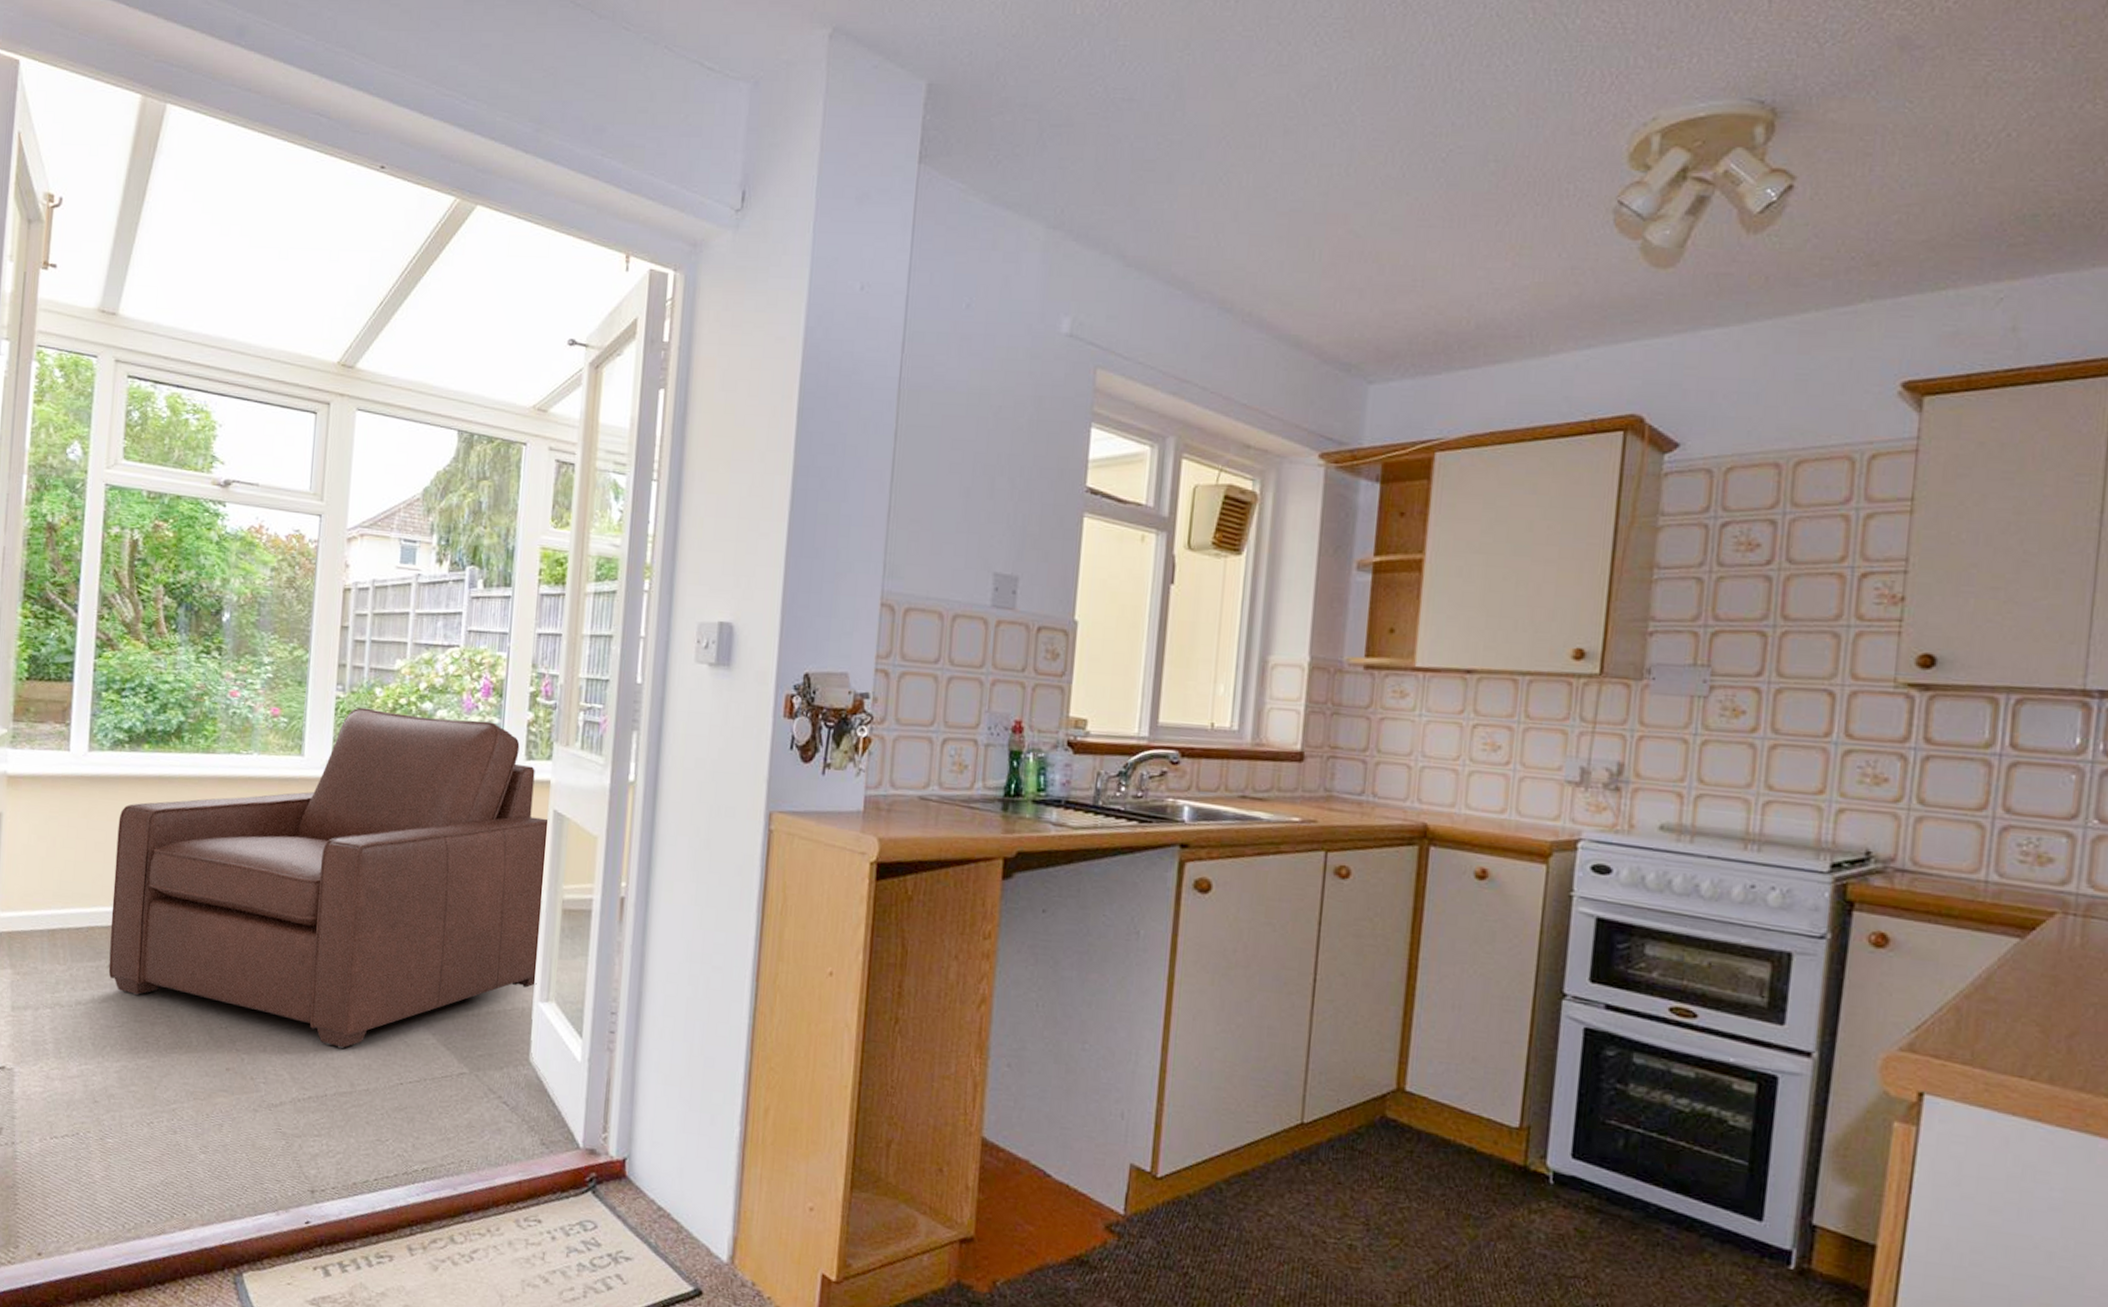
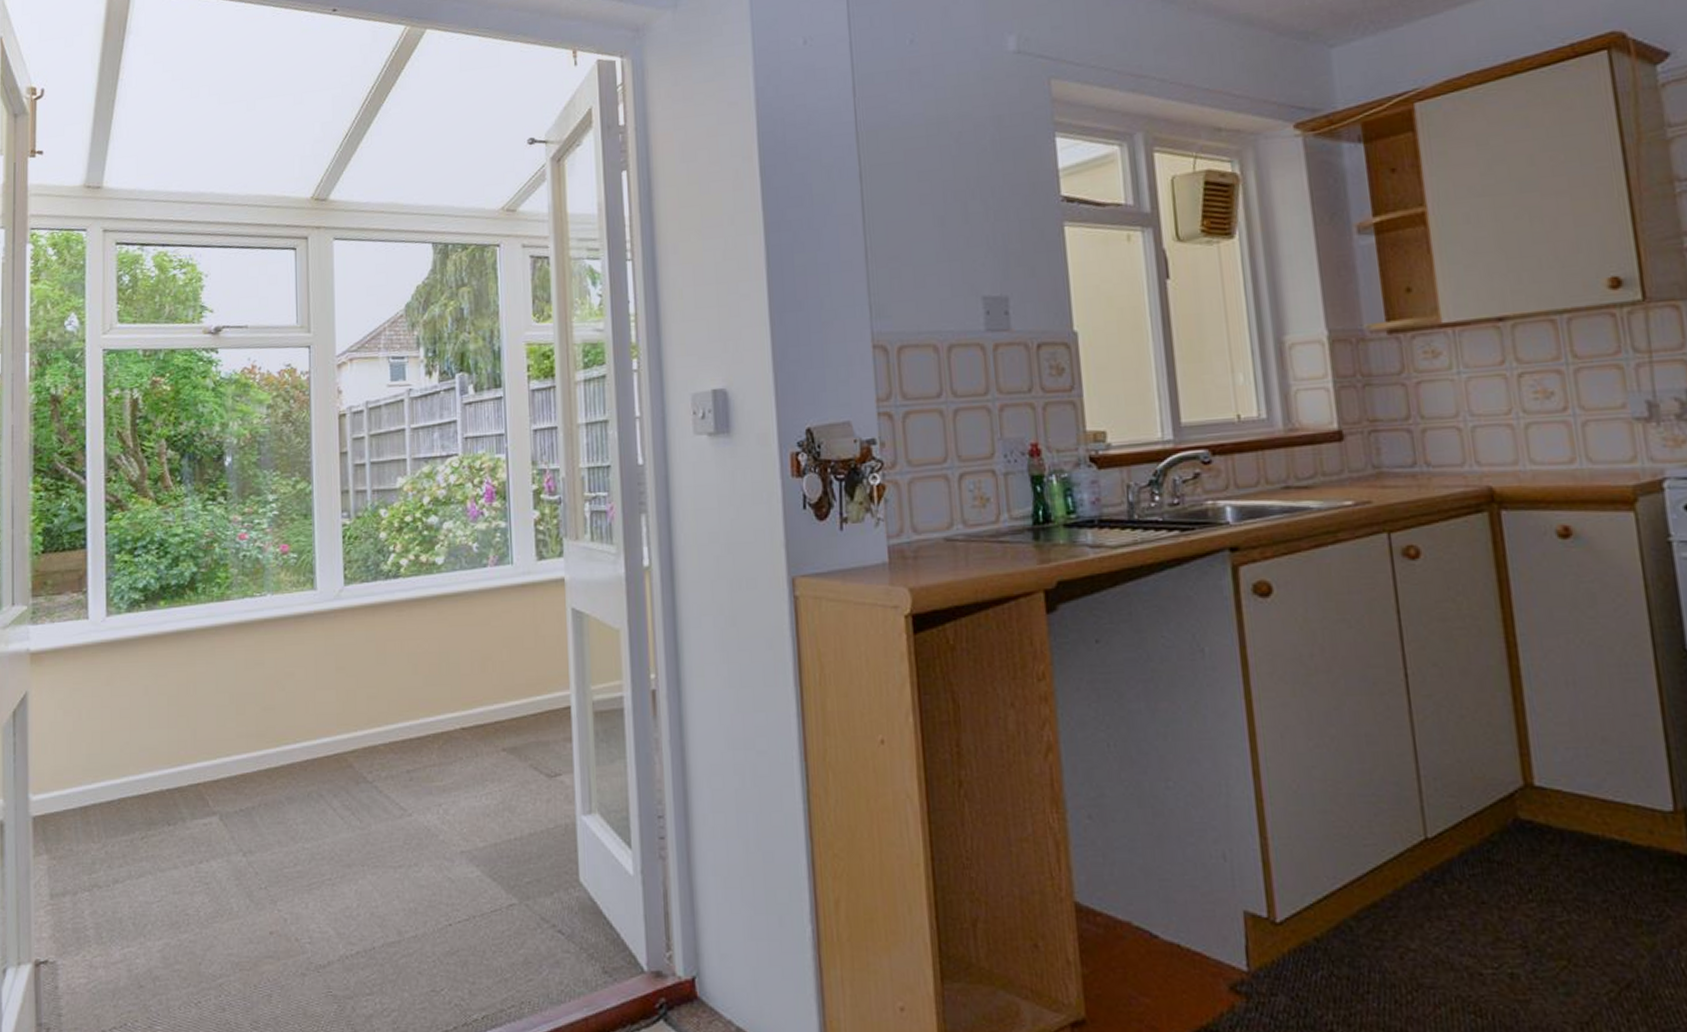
chair: present [108,707,547,1049] -> none [141,526,577,895]

